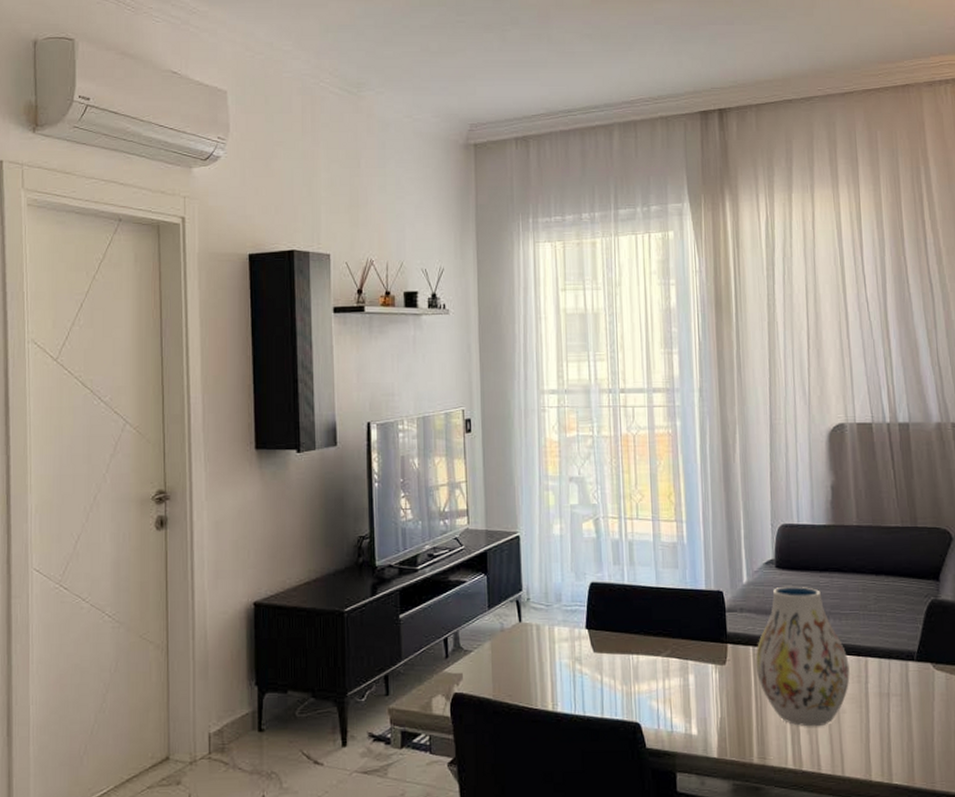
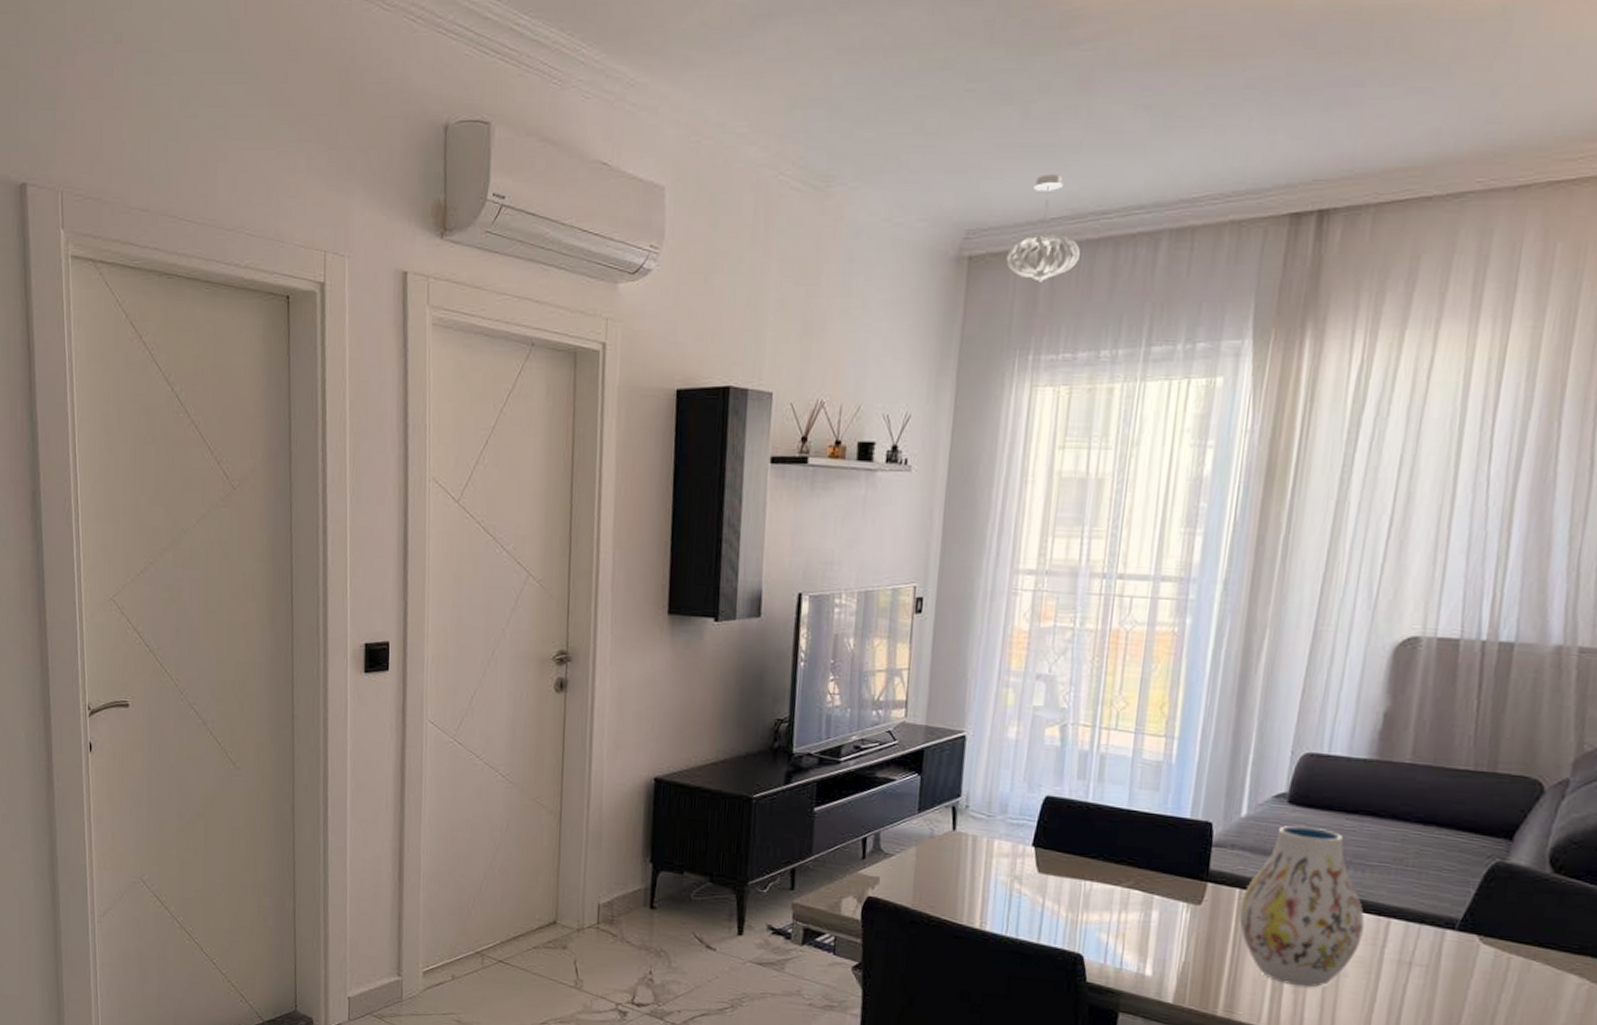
pendant light: none [503,83,556,163] -> present [1006,174,1080,282]

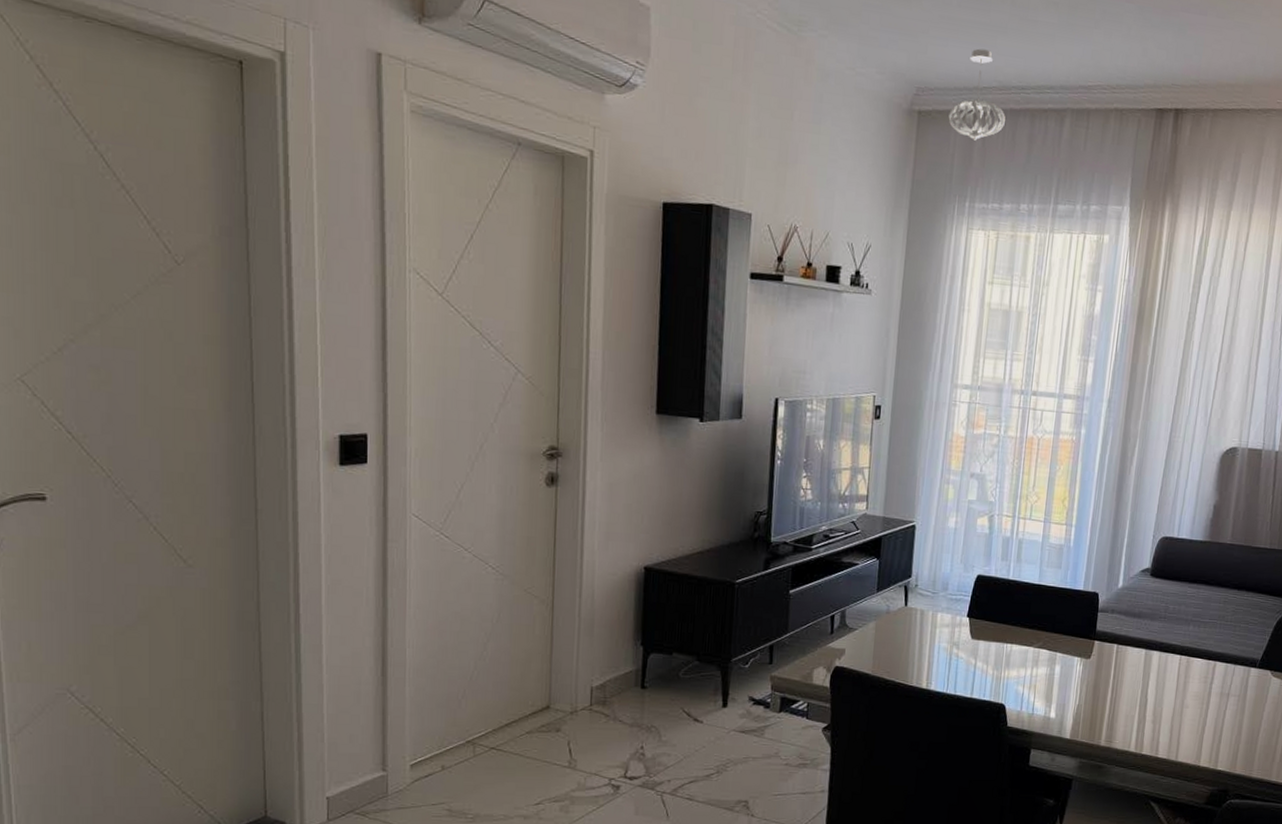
vase: present [1239,825,1365,988] -> none [1116,593,1200,718]

